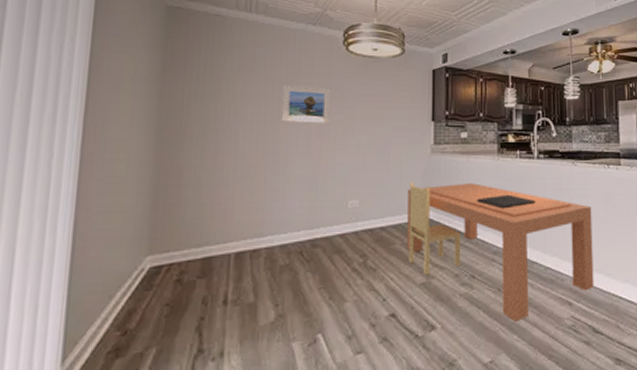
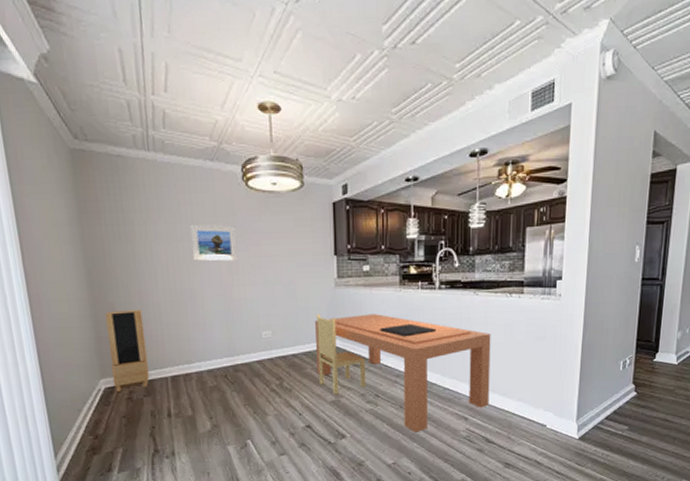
storage cabinet: none [162,172,213,272] -> present [106,308,150,391]

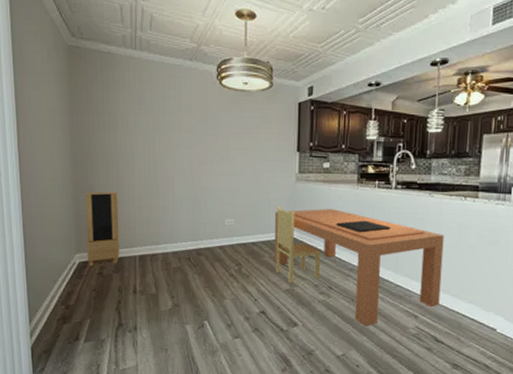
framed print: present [190,224,238,262] -> none [167,117,208,152]

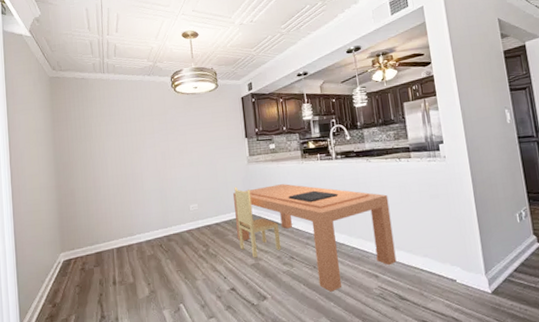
storage cabinet: present [86,191,120,266] -> none [67,192,99,263]

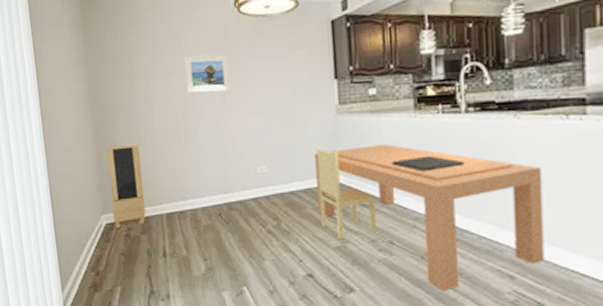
storage cabinet: none [67,192,99,263] -> present [107,143,146,228]
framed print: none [133,121,169,151] -> present [184,54,231,93]

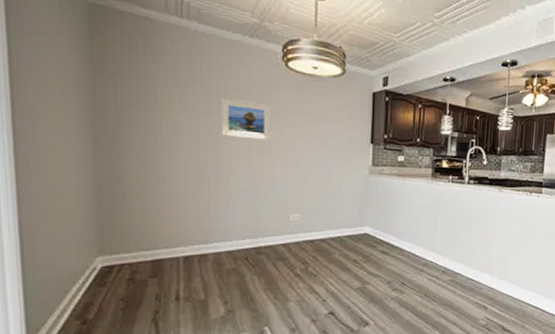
storage cabinet: present [107,143,146,228] -> none [112,181,158,271]
dining table: present [315,144,545,291] -> none [345,199,512,321]

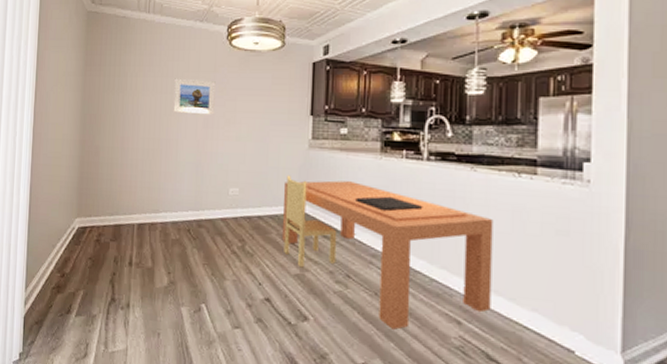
dining table: none [345,199,512,321] -> present [283,175,493,330]

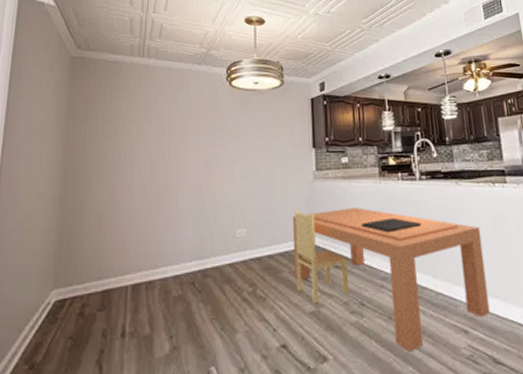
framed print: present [173,78,216,115] -> none [172,120,217,156]

